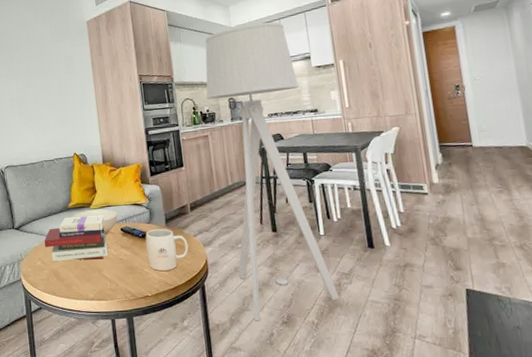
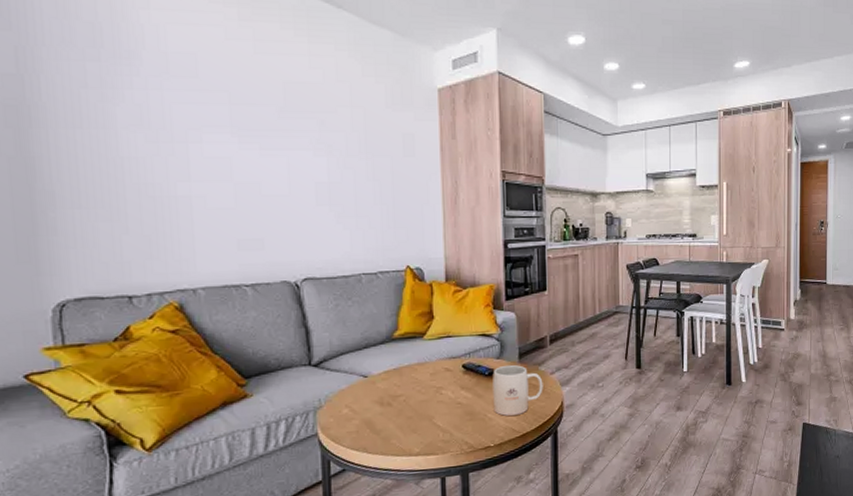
books: present [44,215,109,261] -> none [355,347,444,408]
bowl: present [72,209,118,234] -> none [397,340,460,372]
floor lamp: present [205,22,339,322] -> none [580,126,694,468]

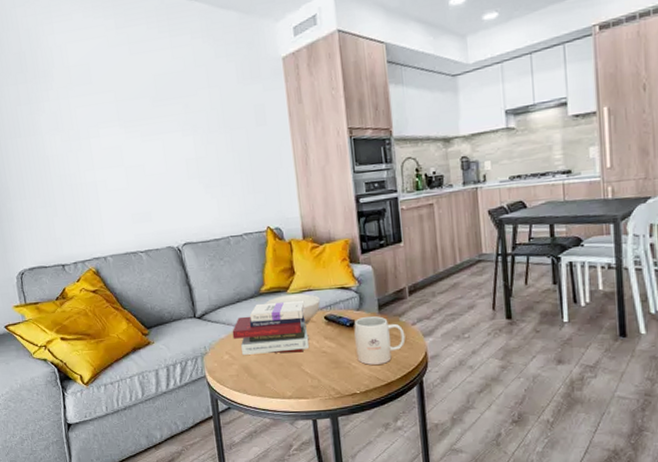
books: none [355,347,444,408] -> present [232,301,310,355]
bowl: none [397,340,460,372] -> present [265,293,321,323]

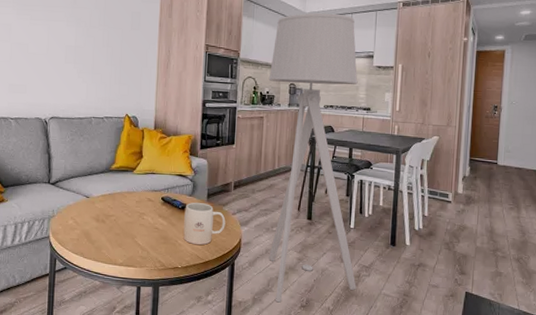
books: present [232,301,310,355] -> none [79,178,147,226]
bowl: present [265,293,321,323] -> none [113,174,161,201]
floor lamp: none [432,56,581,421] -> present [268,12,358,303]

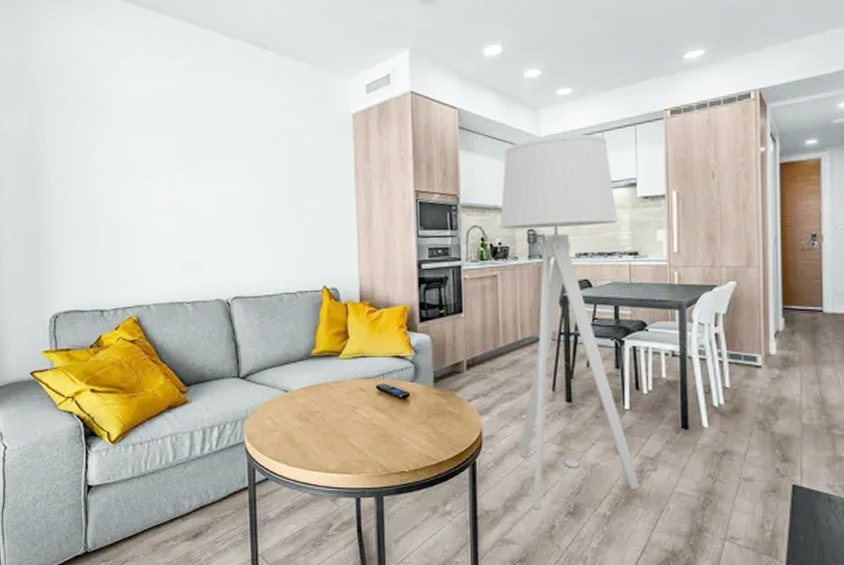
mug: present [183,202,226,245] -> none [406,388,460,443]

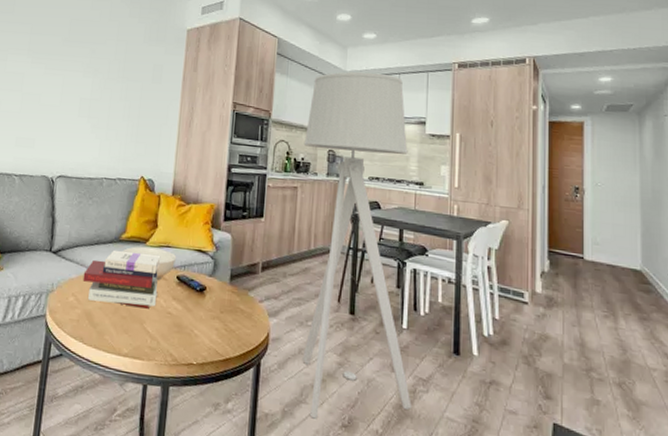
books: none [277,366,359,423] -> present [82,249,161,309]
bowl: none [315,359,374,392] -> present [122,246,177,280]

